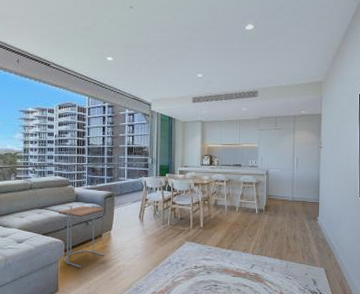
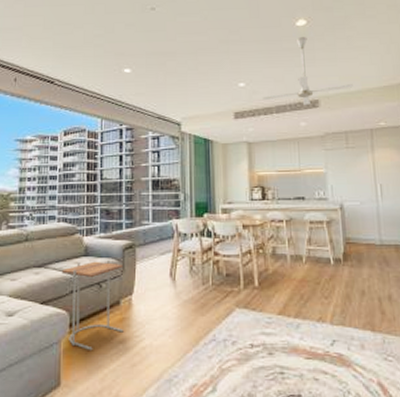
ceiling fan: none [215,39,285,95] -> present [262,37,353,105]

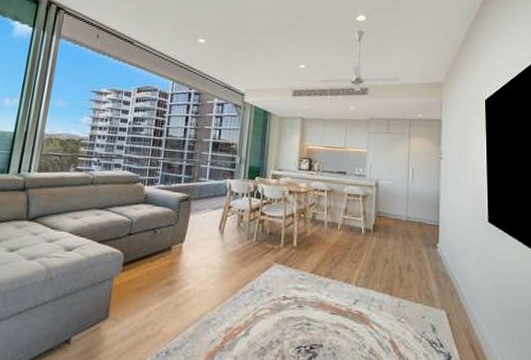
side table: present [62,261,124,350] -> none [121,209,178,288]

